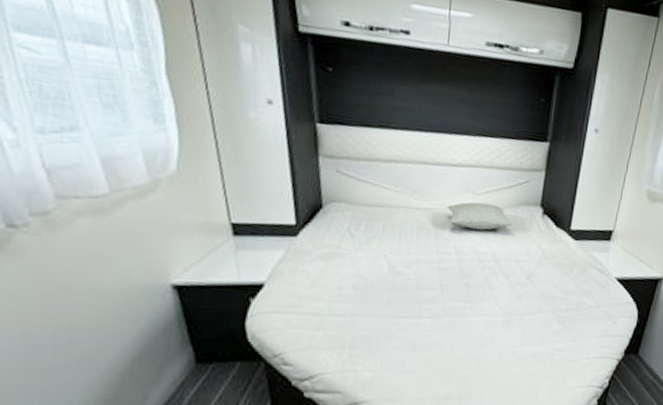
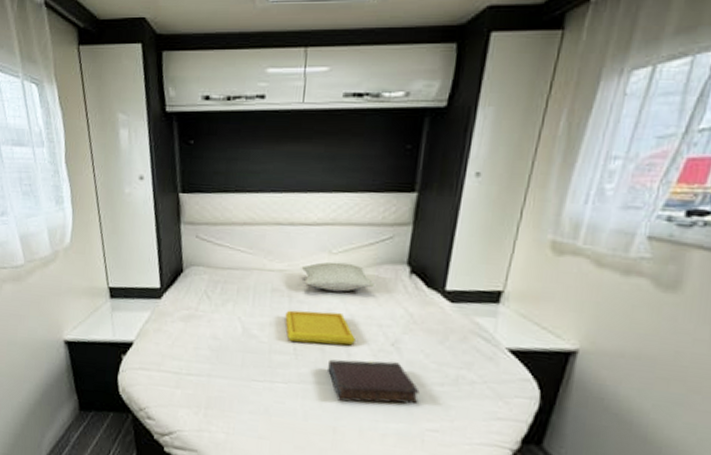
serving tray: none [431,247,497,280] -> present [285,310,356,346]
book: none [472,292,550,331] -> present [328,359,420,405]

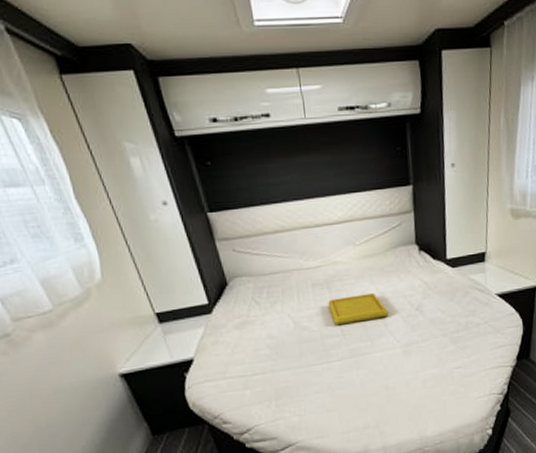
pillow: present [301,261,376,292] -> none [333,251,395,277]
book: present [328,359,420,405] -> none [371,322,444,363]

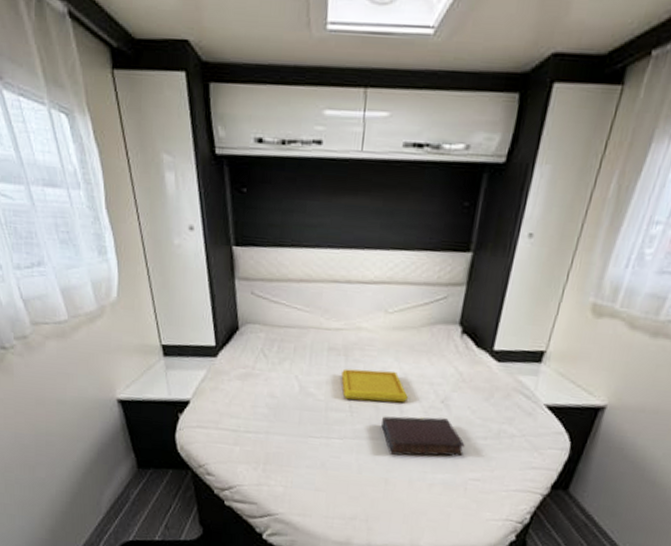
book: none [371,322,444,363] -> present [381,416,465,457]

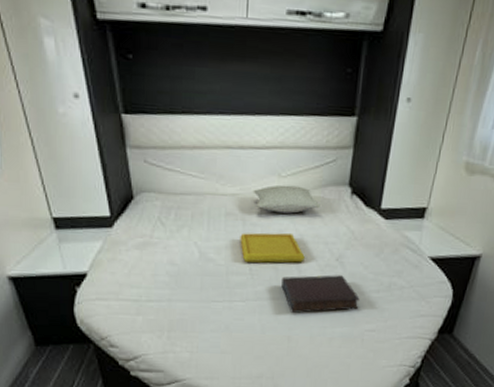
pillow: none [357,321,429,351] -> present [253,184,322,214]

